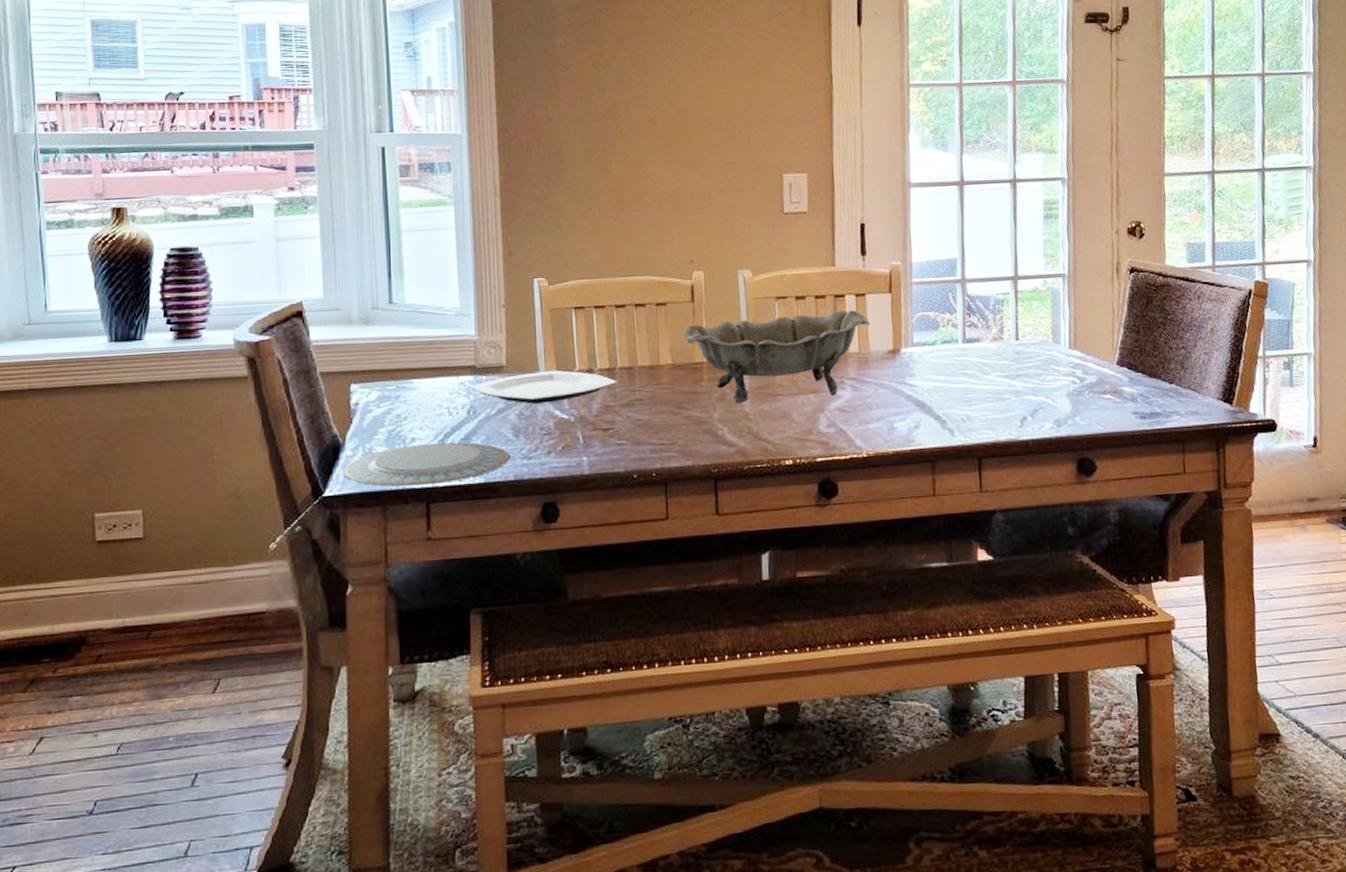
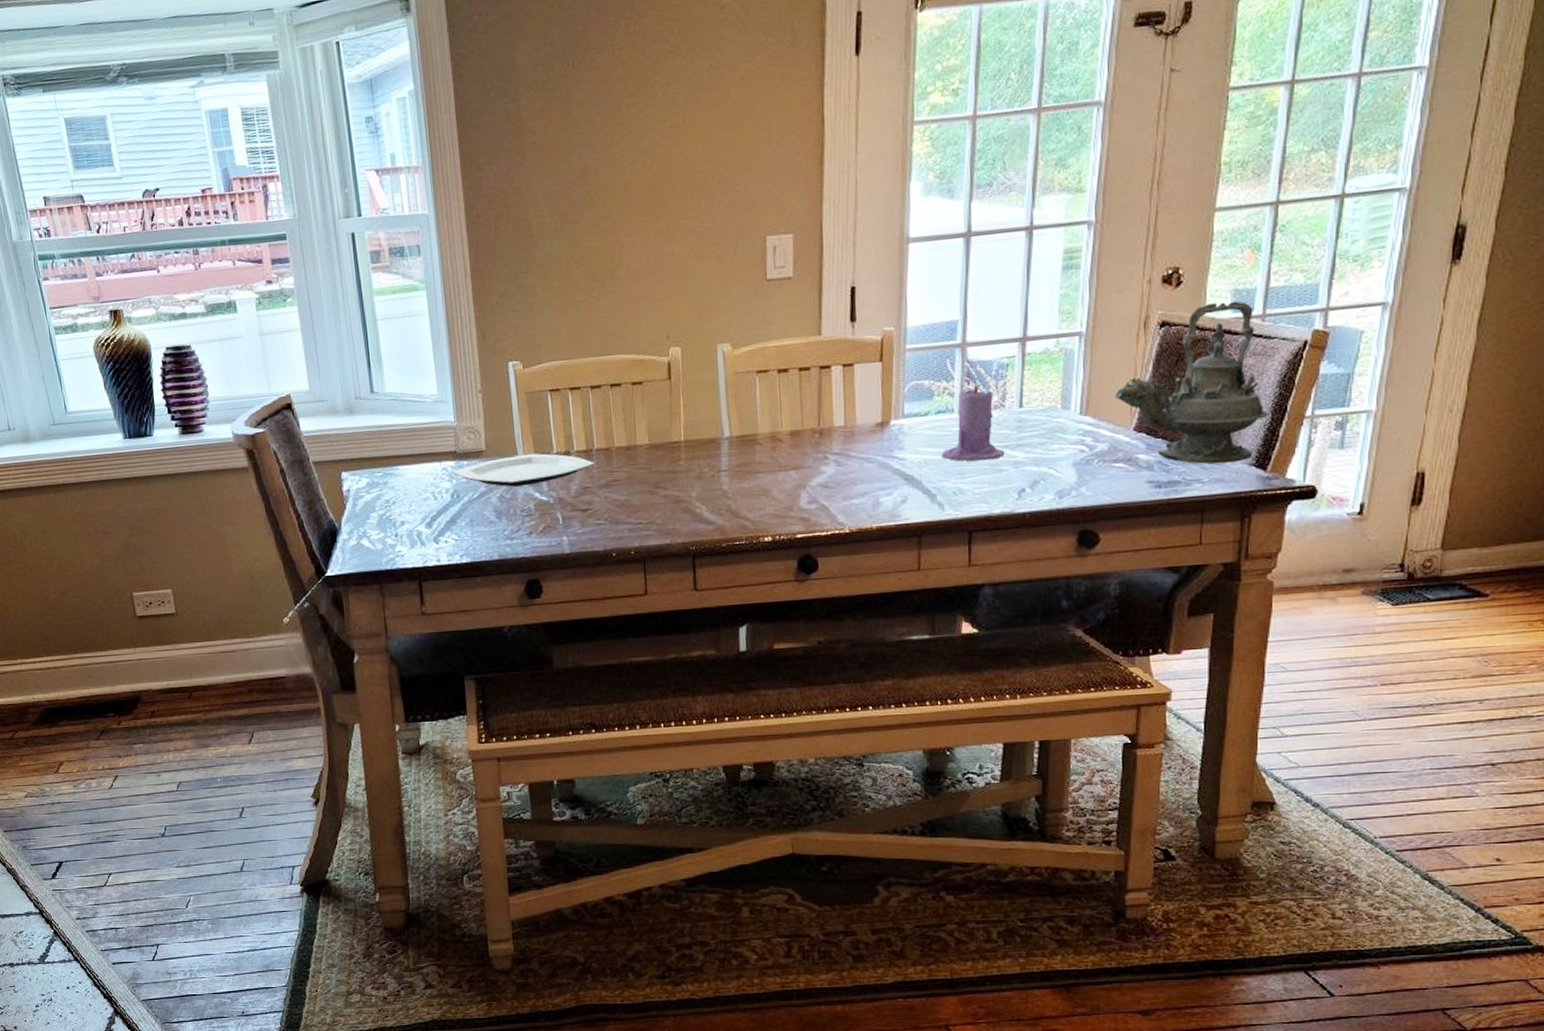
plate: present [344,442,511,487] -> none [342,524,494,566]
decorative bowl: present [681,310,870,404] -> none [658,381,857,483]
candle: none [949,313,1006,390] -> present [941,380,1005,462]
teapot: none [1097,253,1228,398] -> present [1114,301,1268,464]

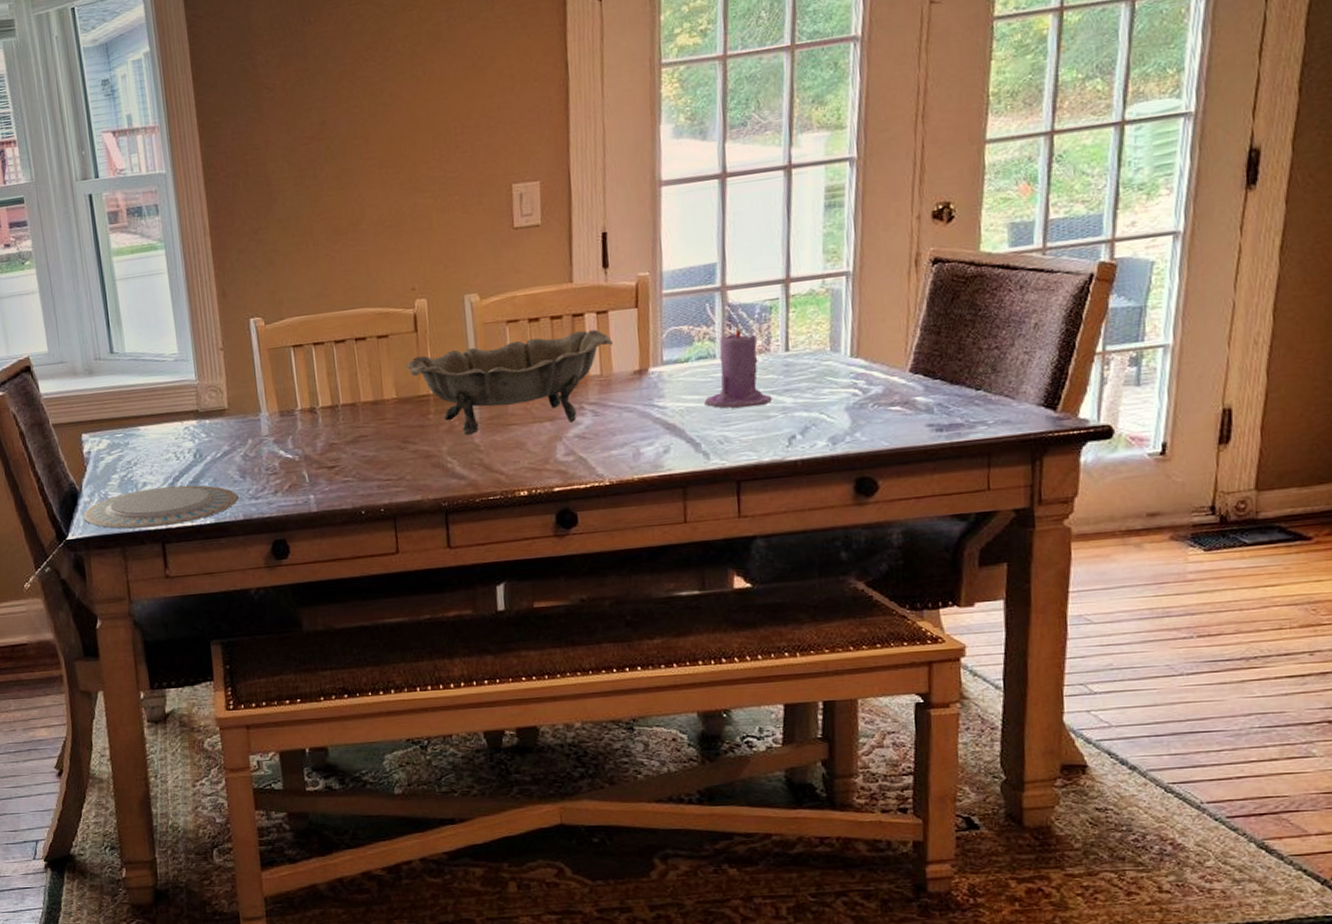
plate: none [342,524,494,566] -> present [83,485,239,529]
plate: present [453,453,595,487] -> none [195,410,341,445]
decorative bowl: none [658,381,857,483] -> present [405,329,613,436]
teapot: present [1114,301,1268,464] -> none [887,234,1055,405]

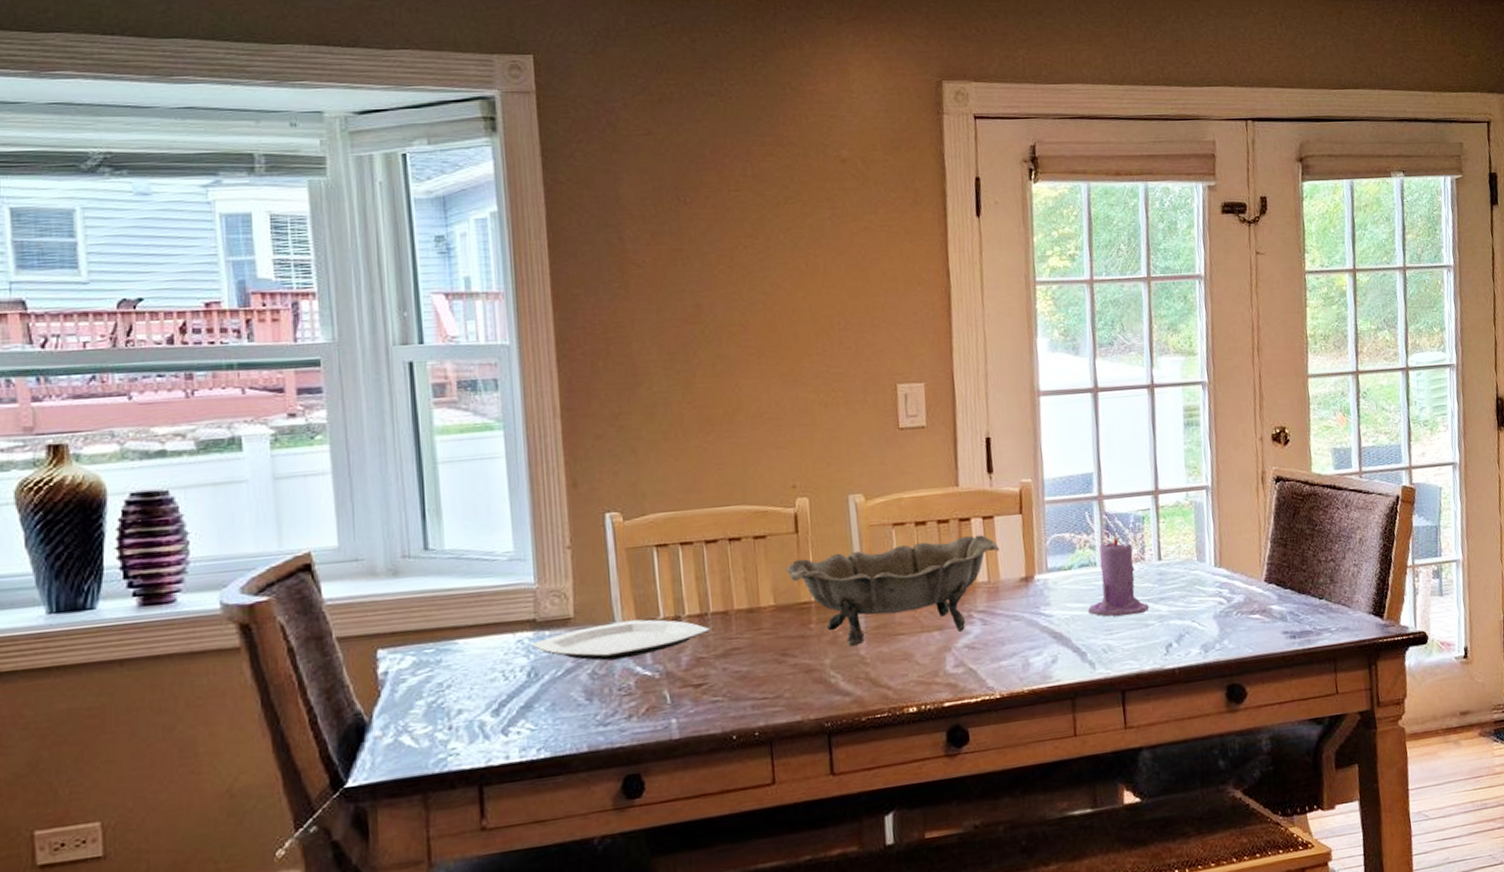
plate: present [83,485,239,529] -> none [371,710,583,770]
plate: none [195,410,341,445] -> present [531,619,710,661]

